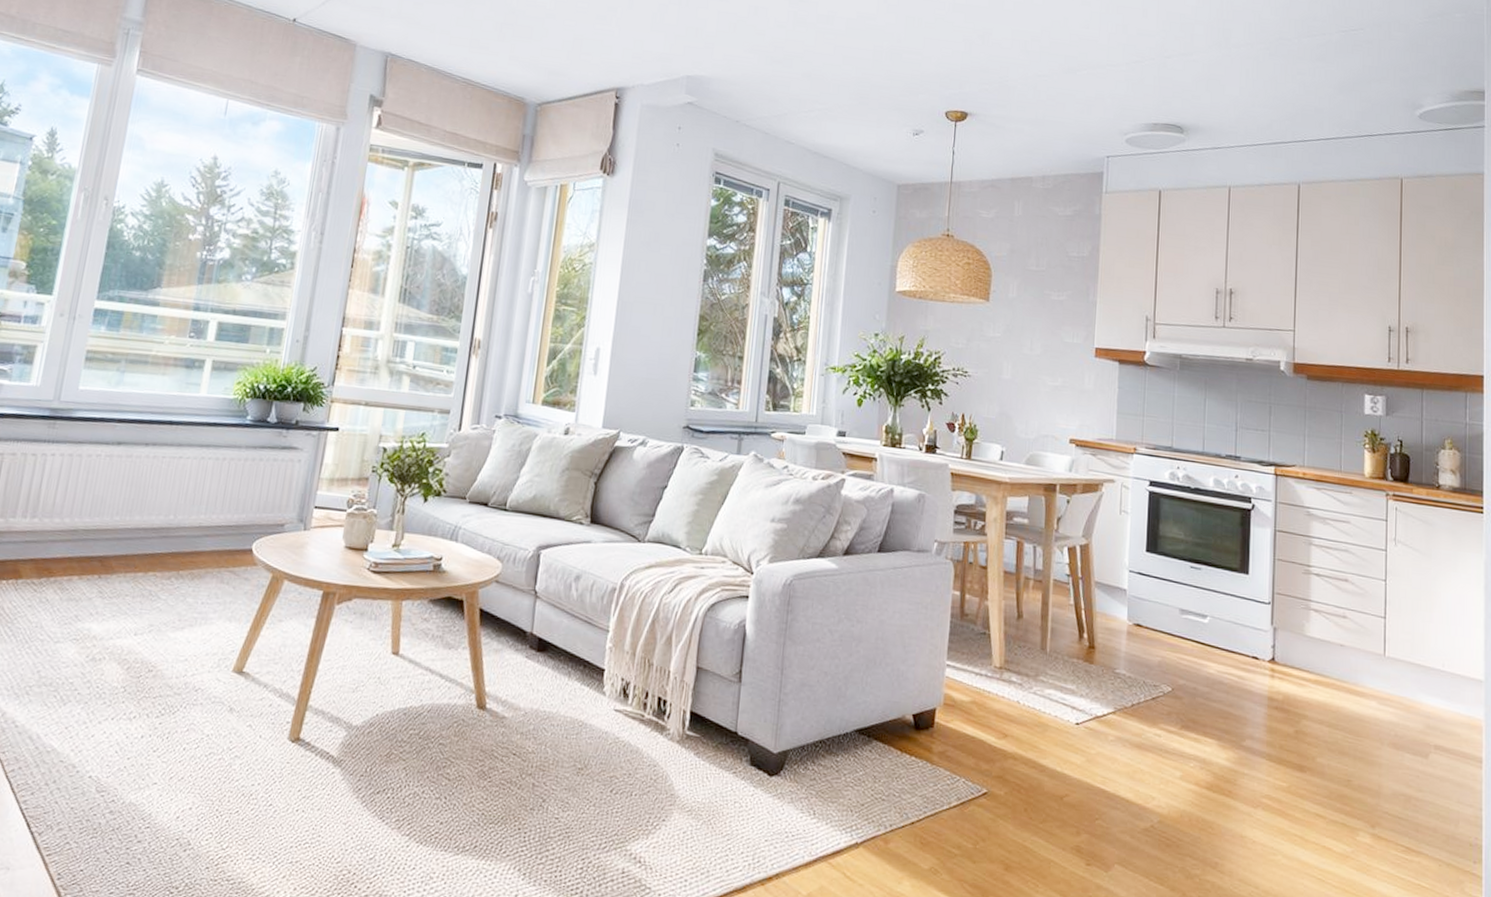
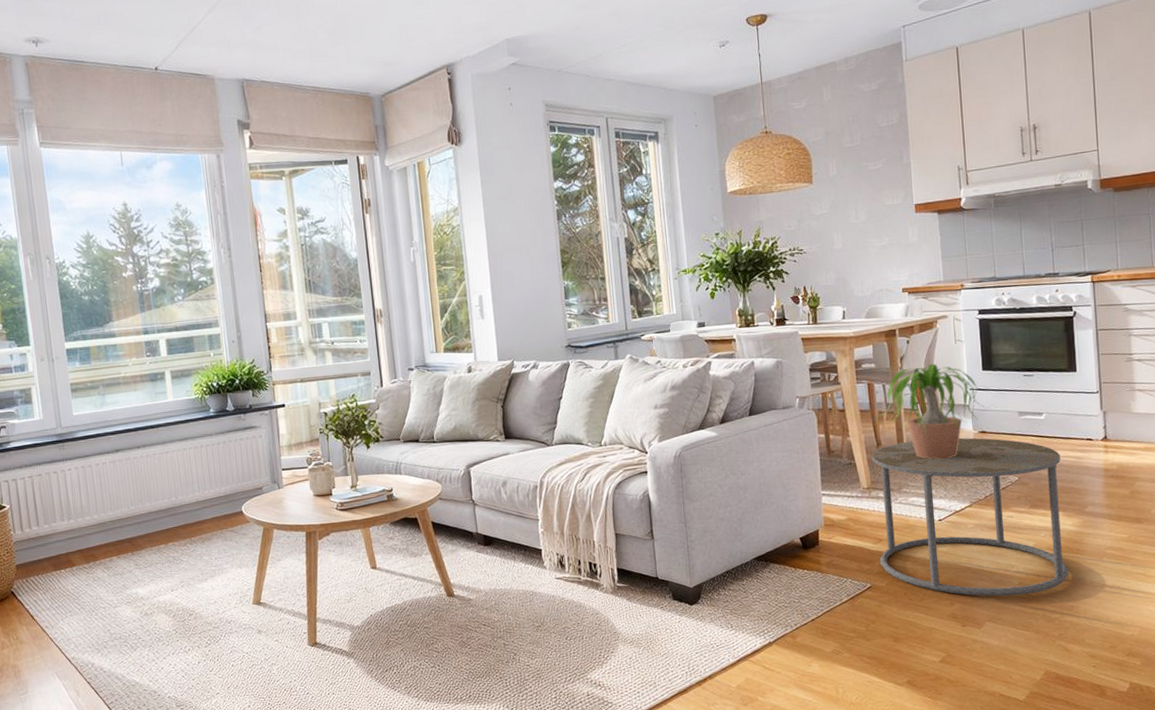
side table: none [1001,619,1221,838] -> present [871,438,1069,597]
potted plant: none [1024,532,1146,649] -> present [879,363,987,459]

